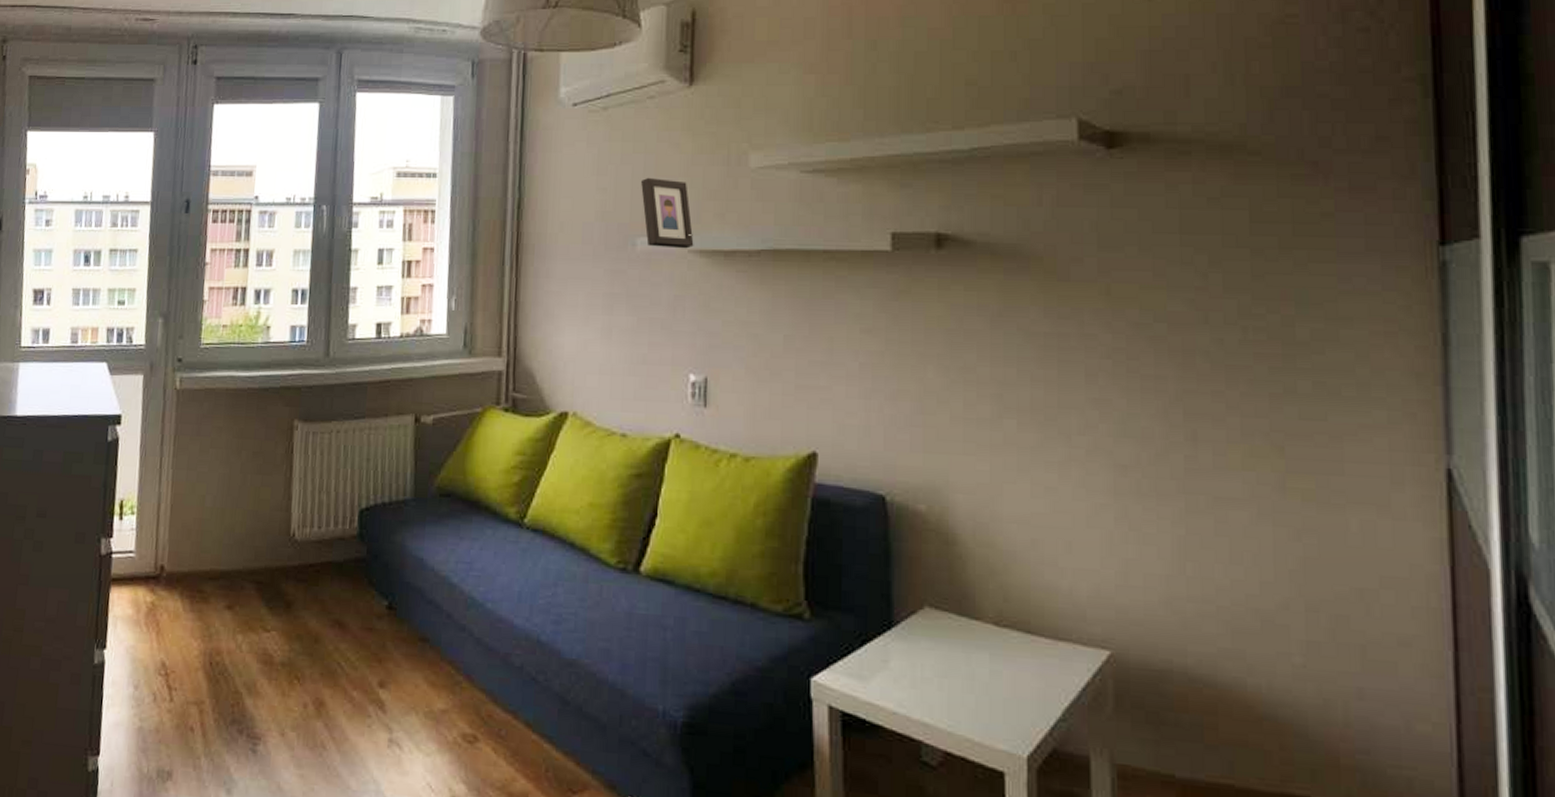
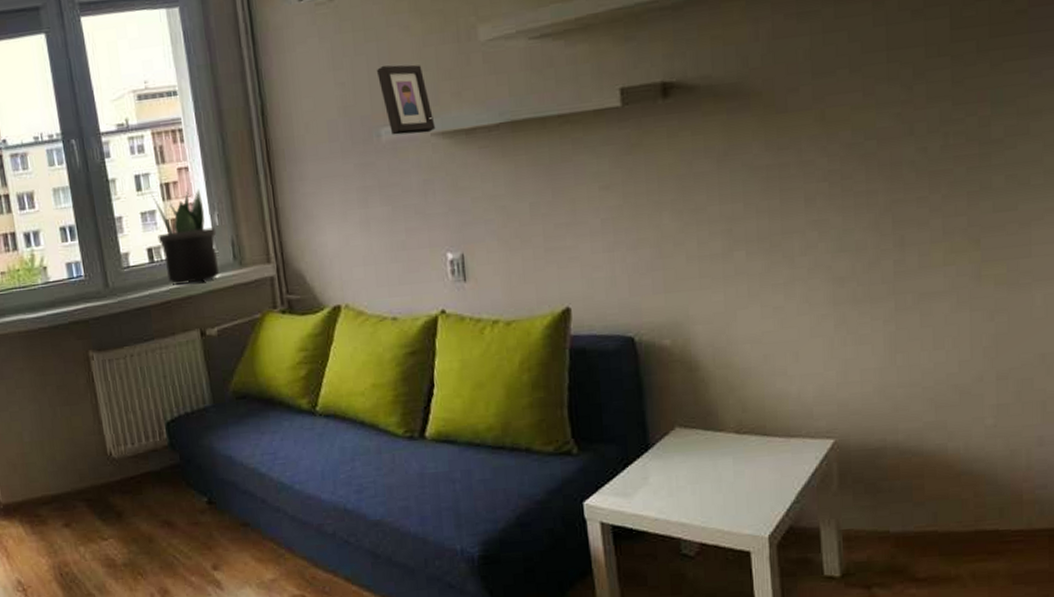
planter: none [389,268,451,366] -> present [151,187,220,285]

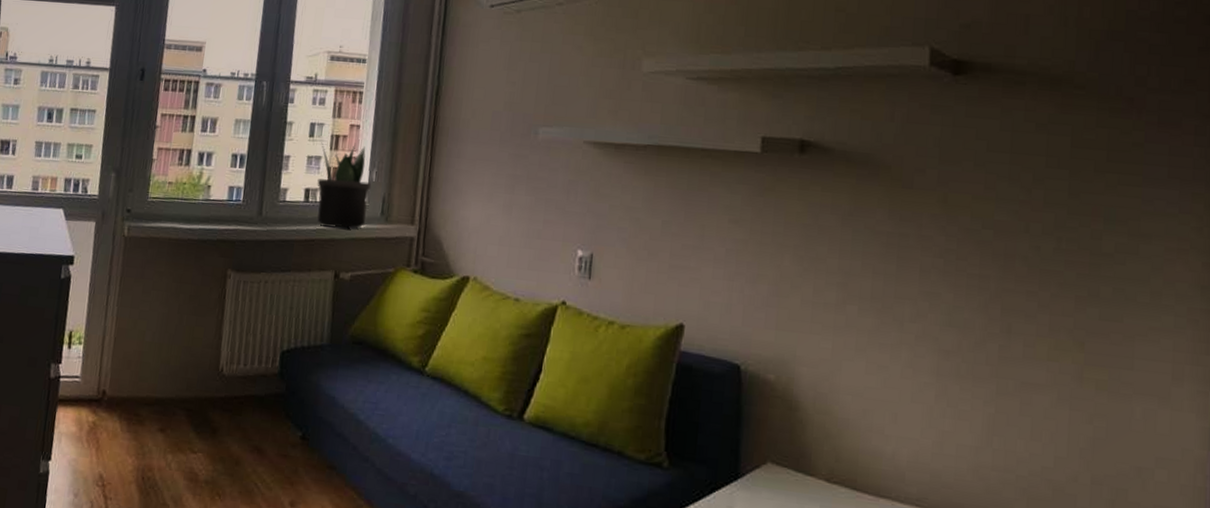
picture frame: present [377,64,436,136] -> none [545,74,589,140]

